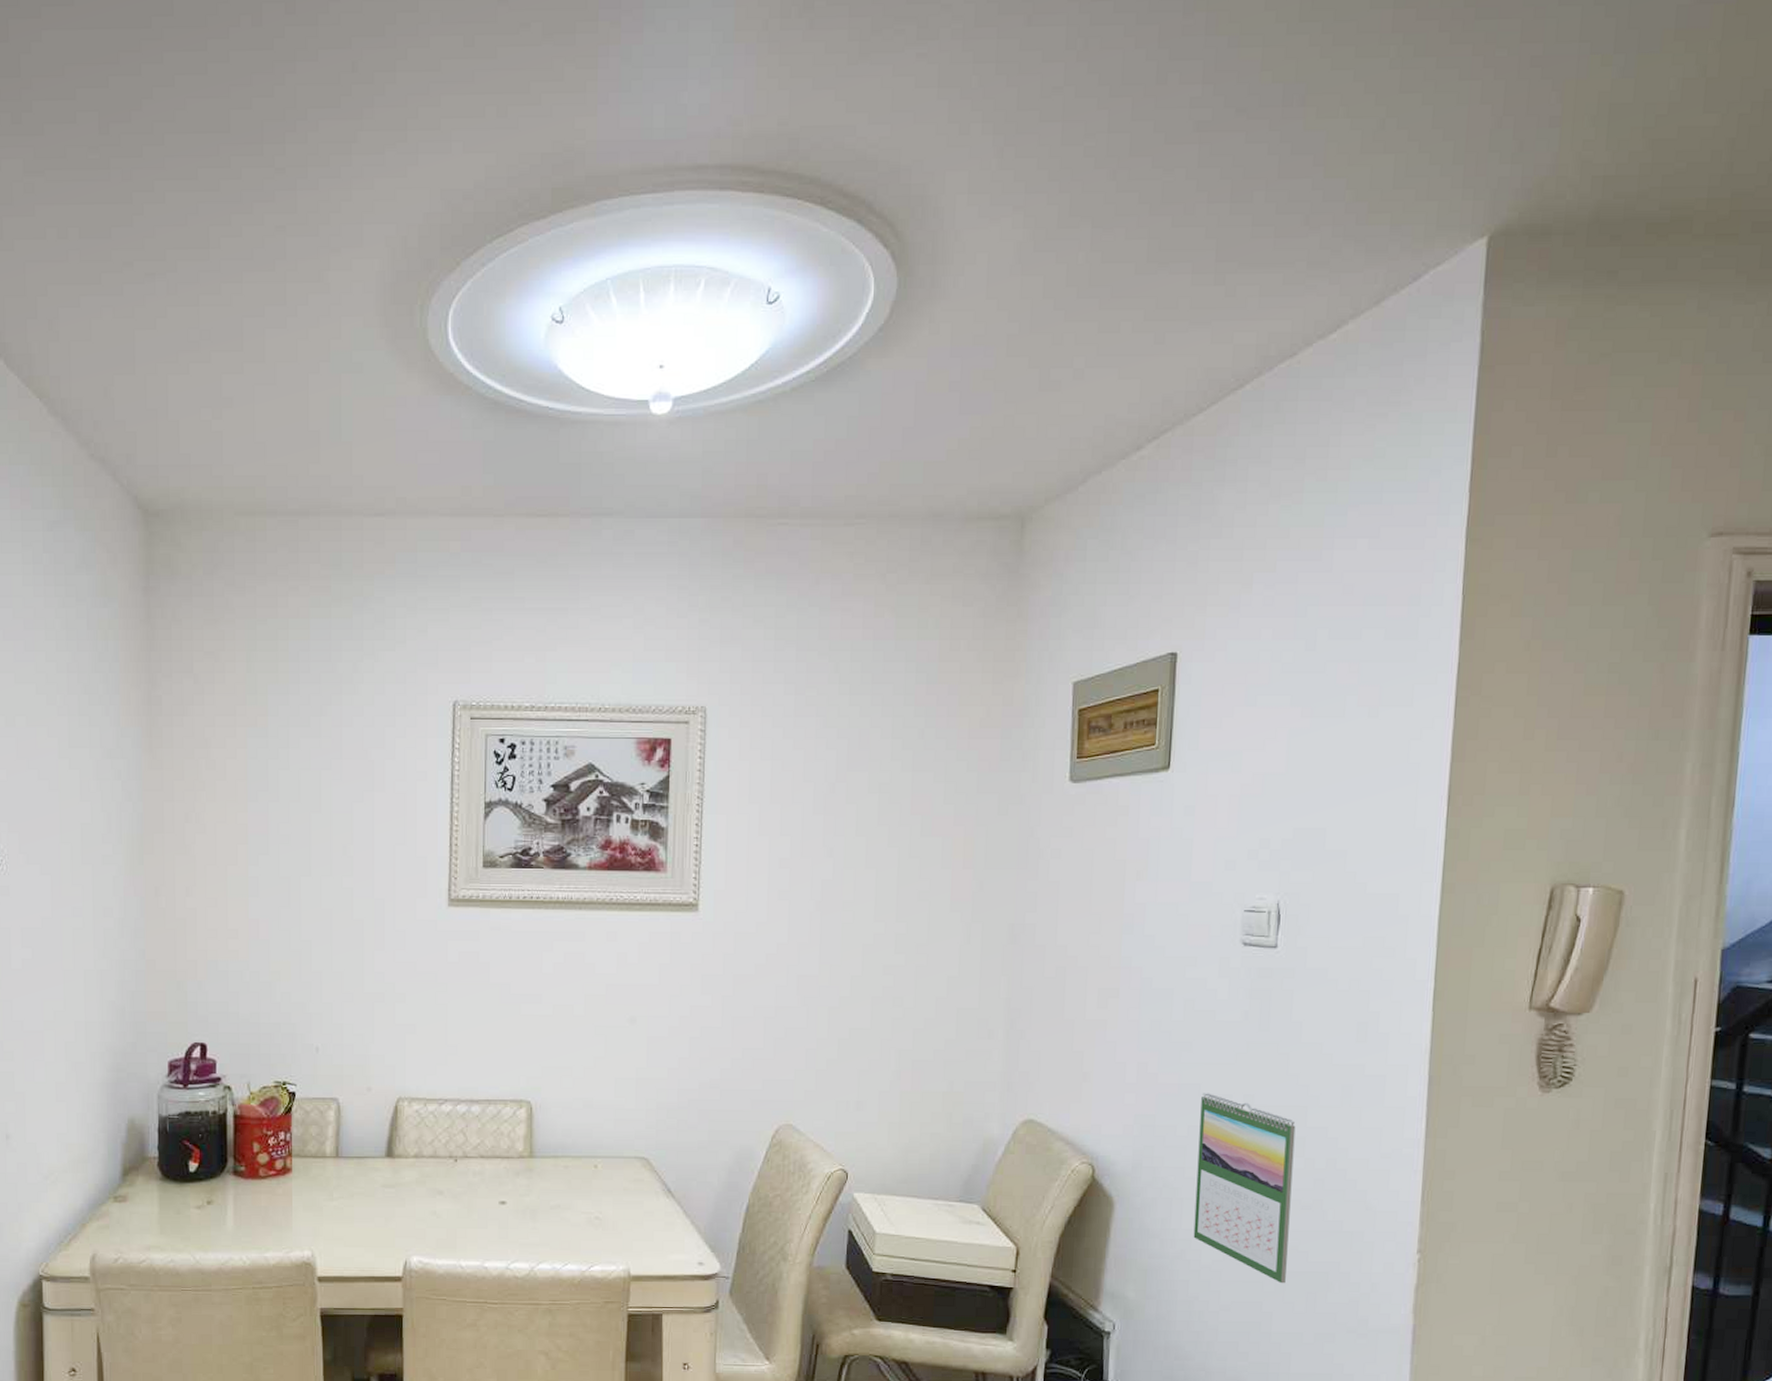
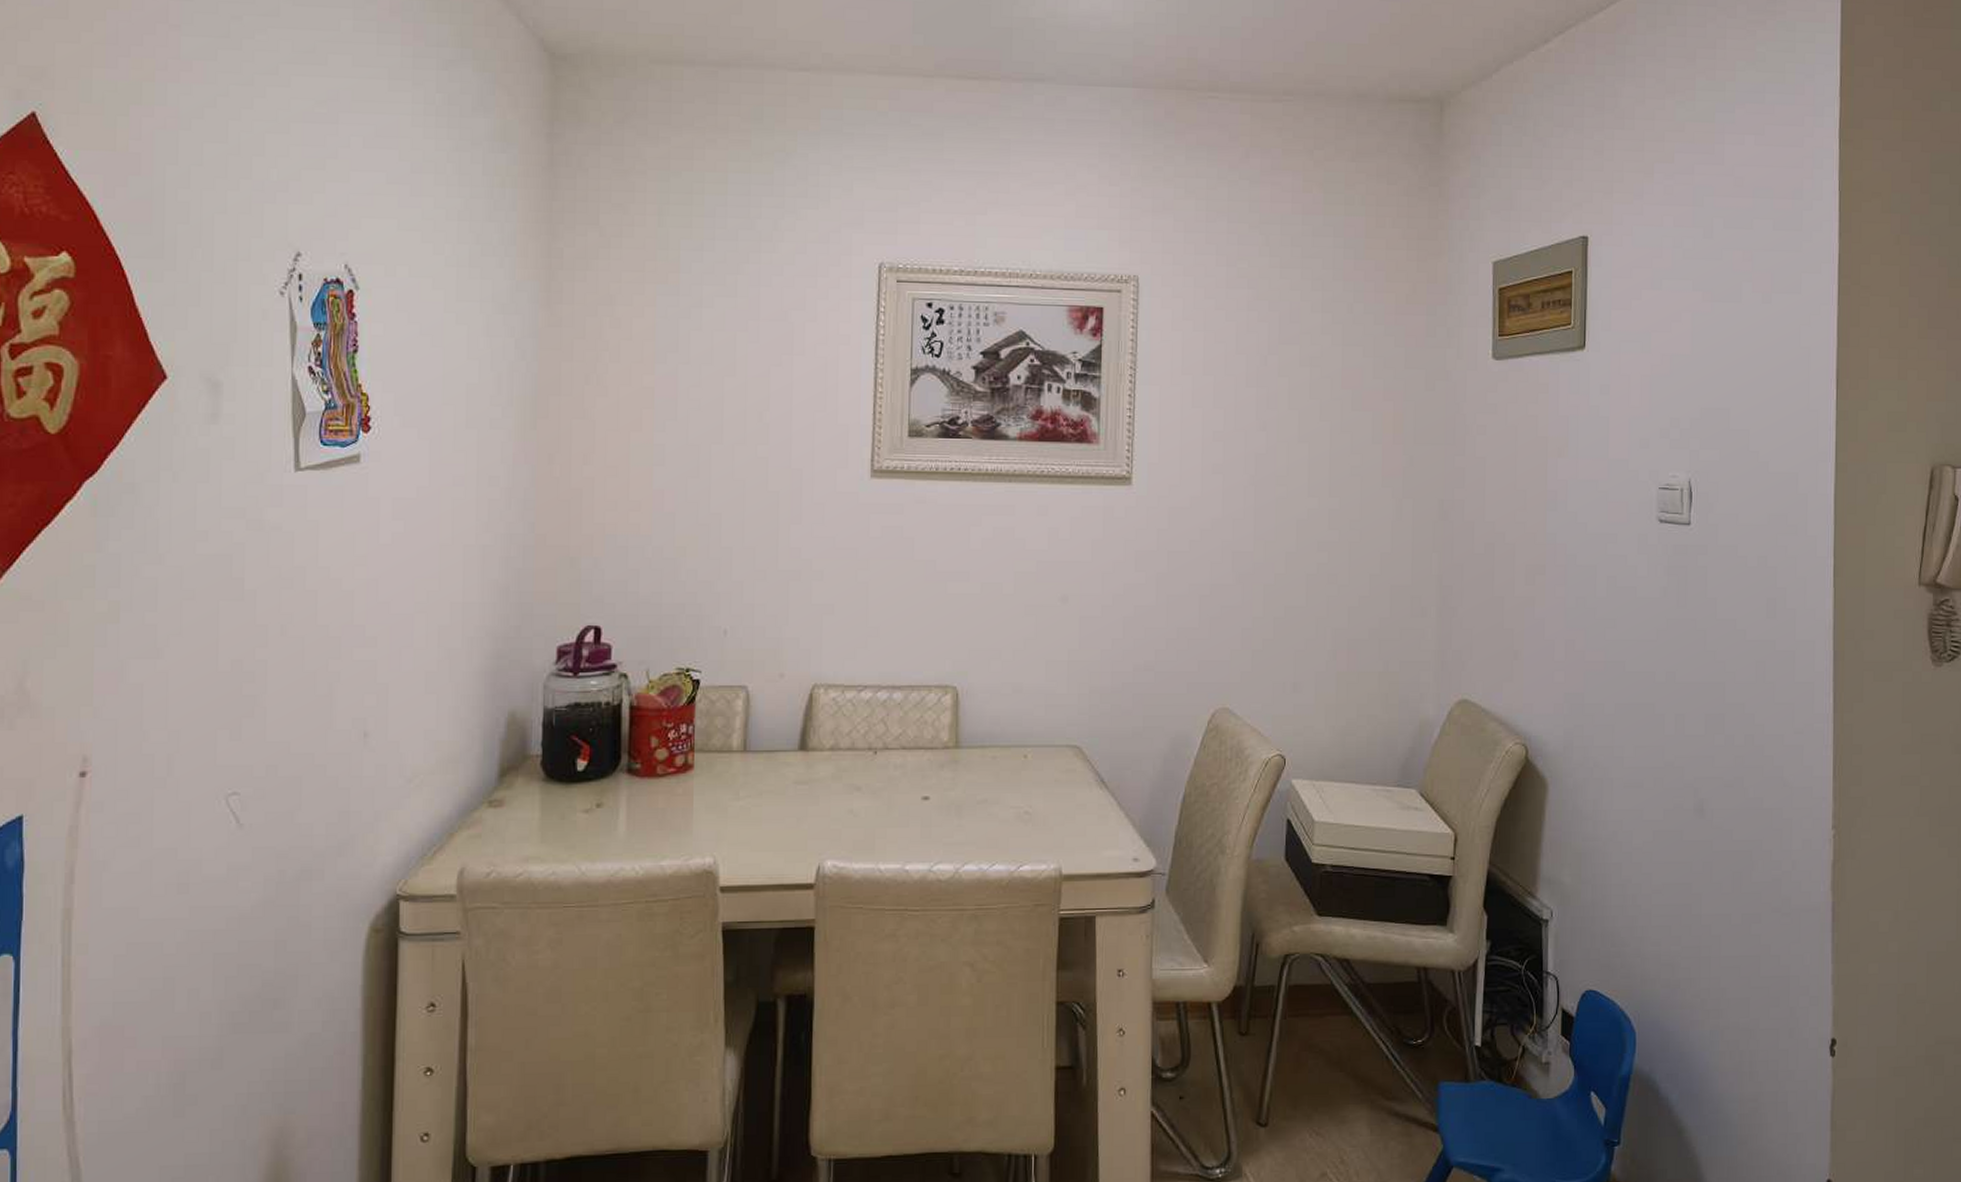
calendar: present [1193,1093,1296,1284] -> none [1624,670,1715,864]

